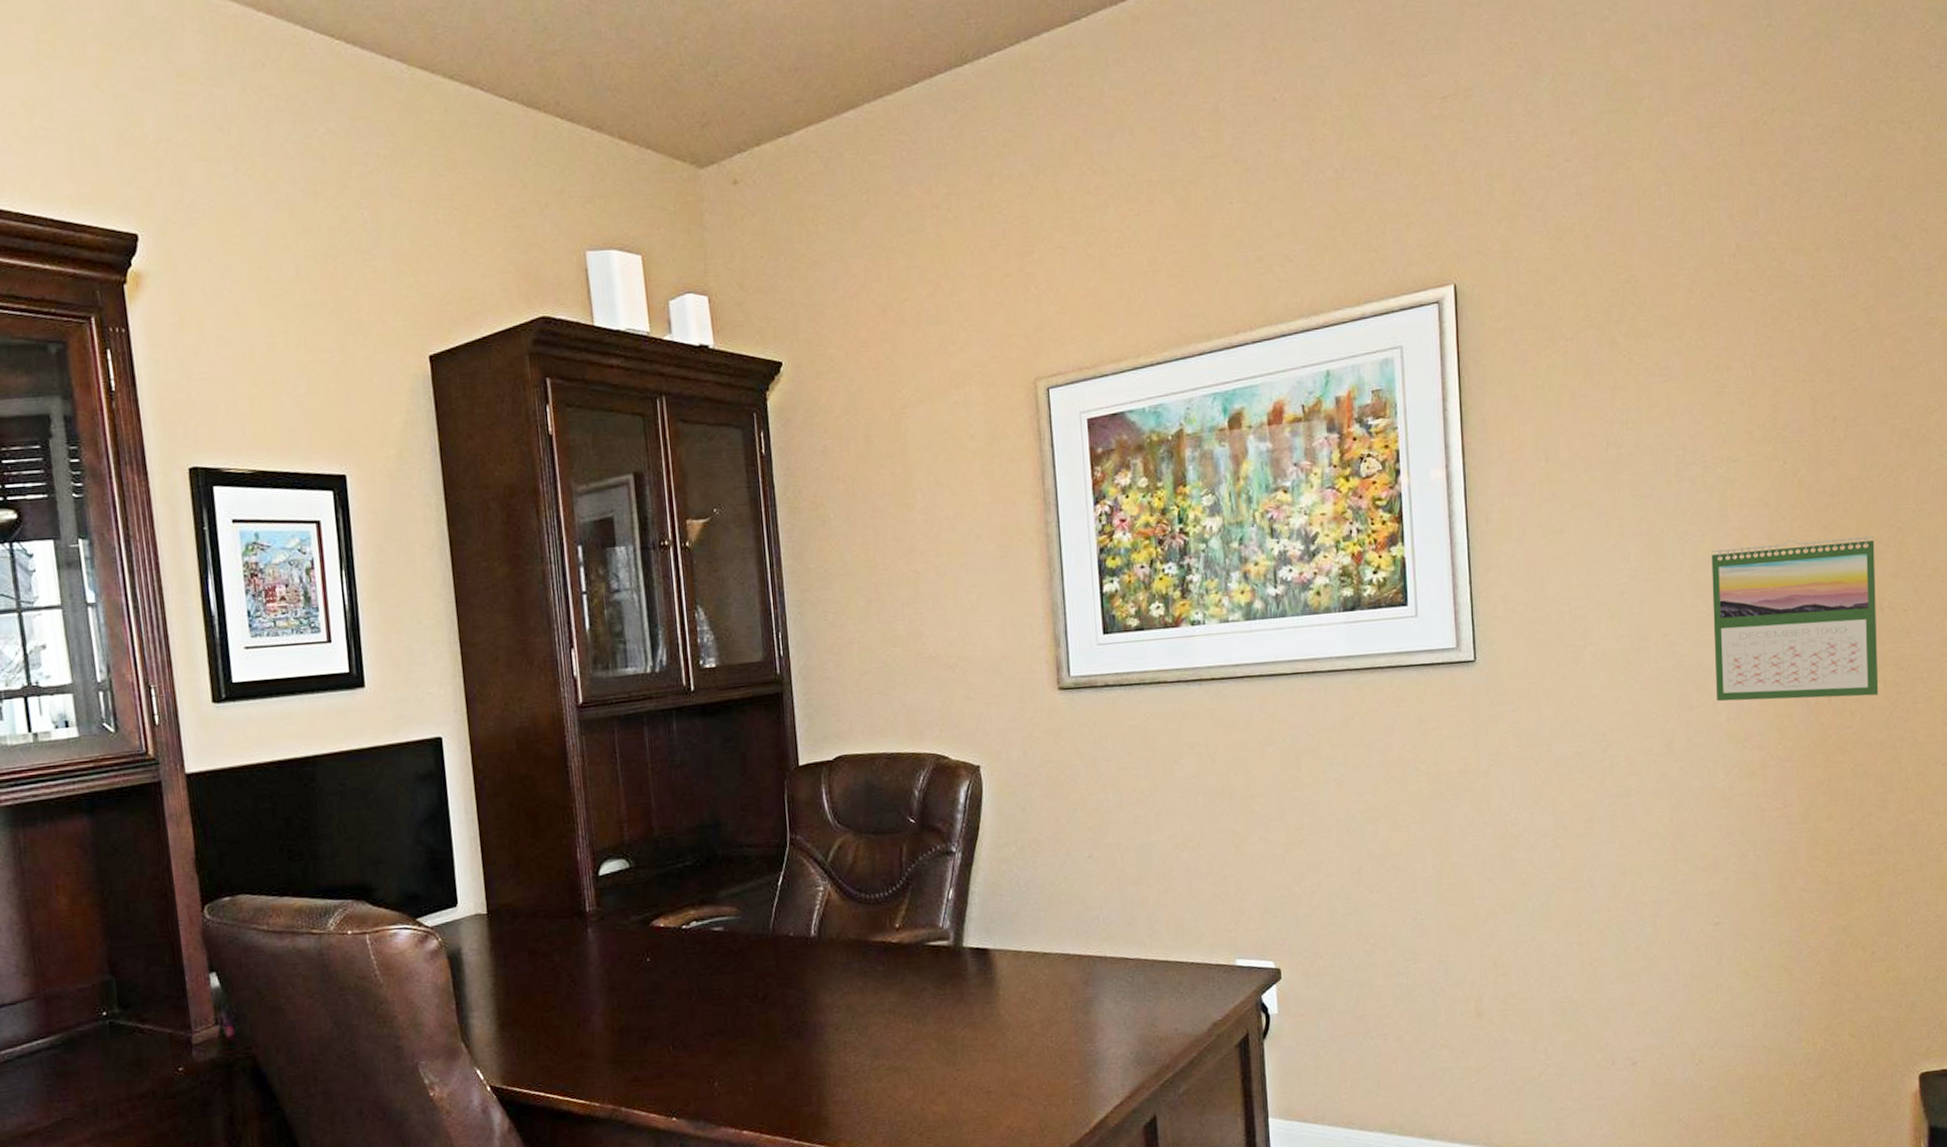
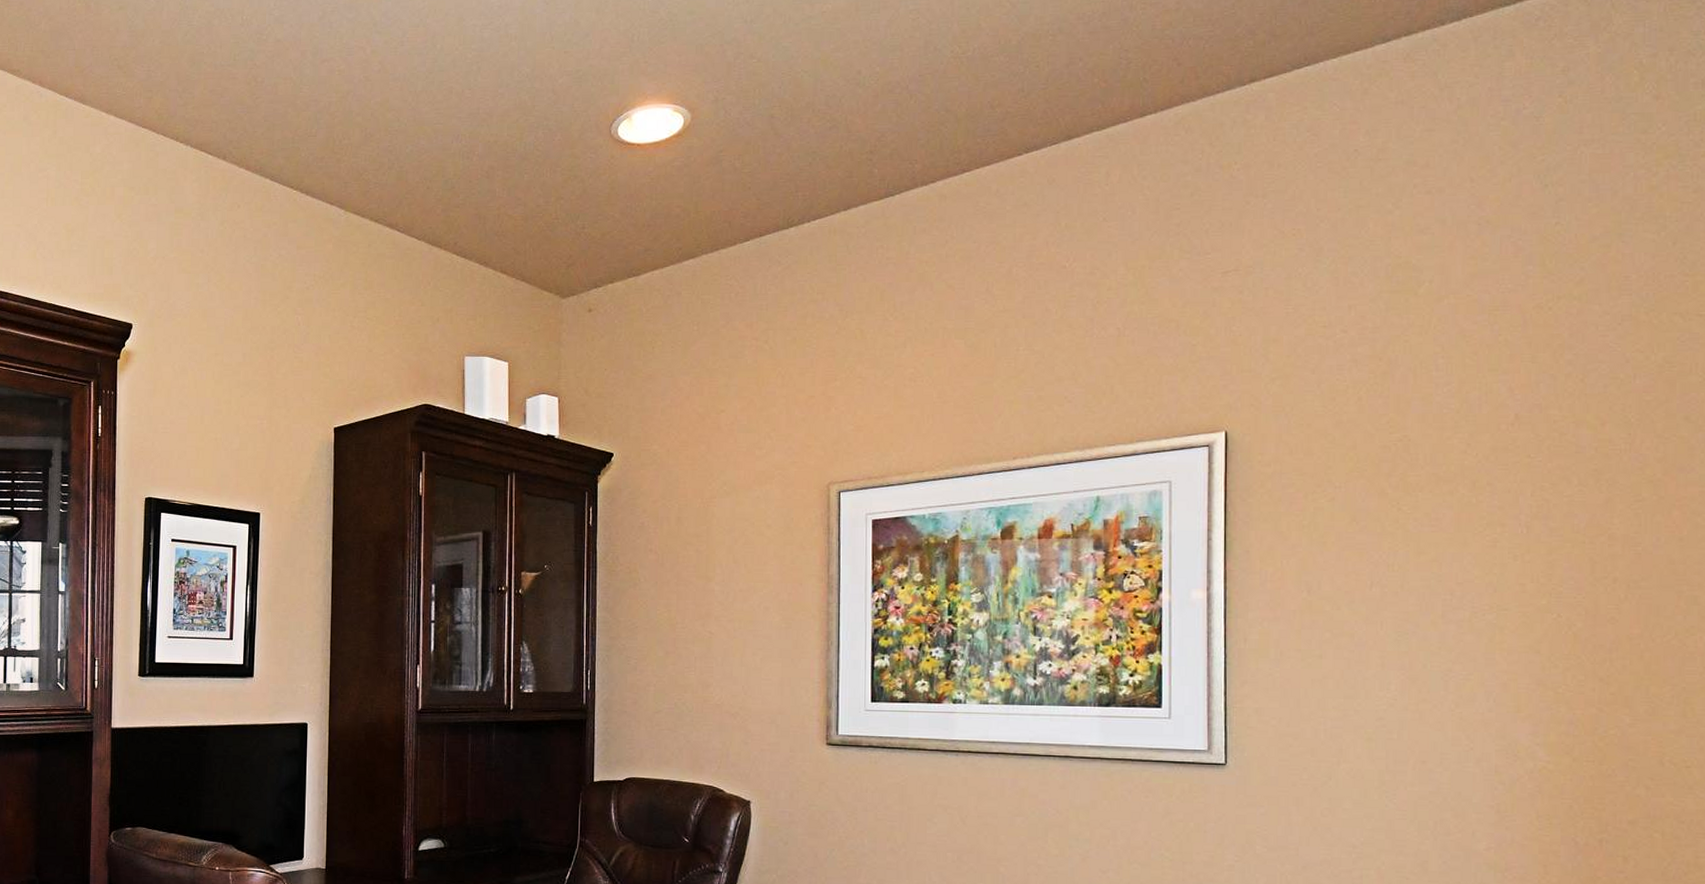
calendar: present [1711,536,1879,702] -> none [1475,688,1656,845]

